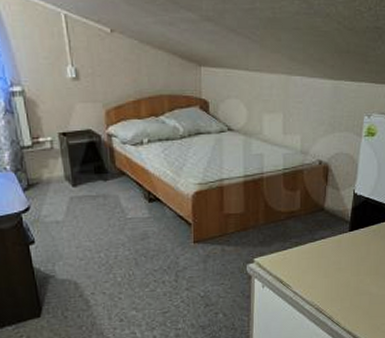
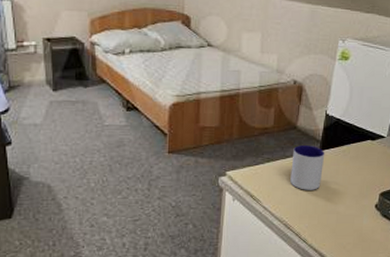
mug: none [320,227,355,273] -> present [290,146,325,190]

